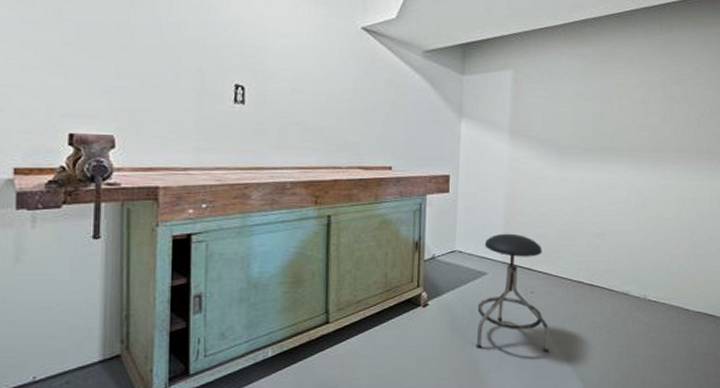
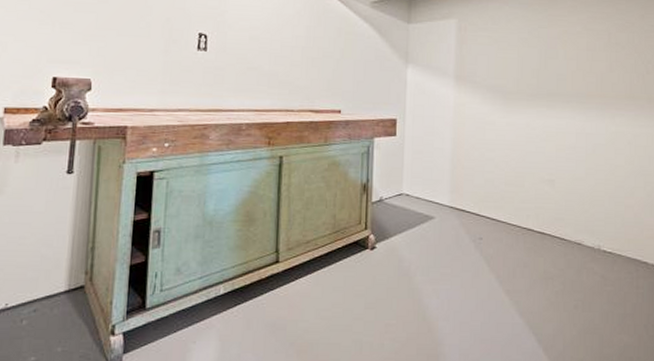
stool: present [476,233,550,353] -> none [424,177,501,303]

